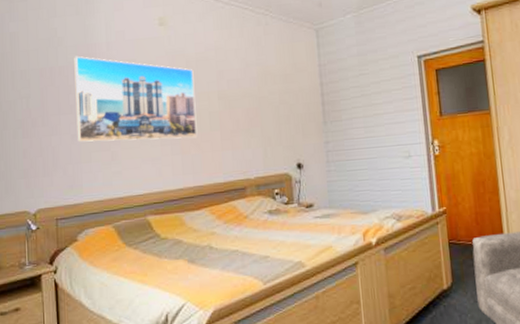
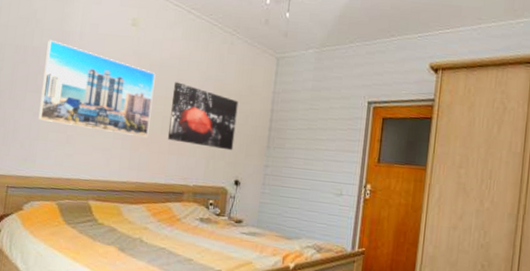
wall art: none [214,74,289,136] -> present [167,82,239,151]

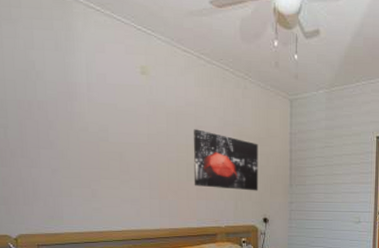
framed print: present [38,39,156,138] -> none [53,92,175,186]

